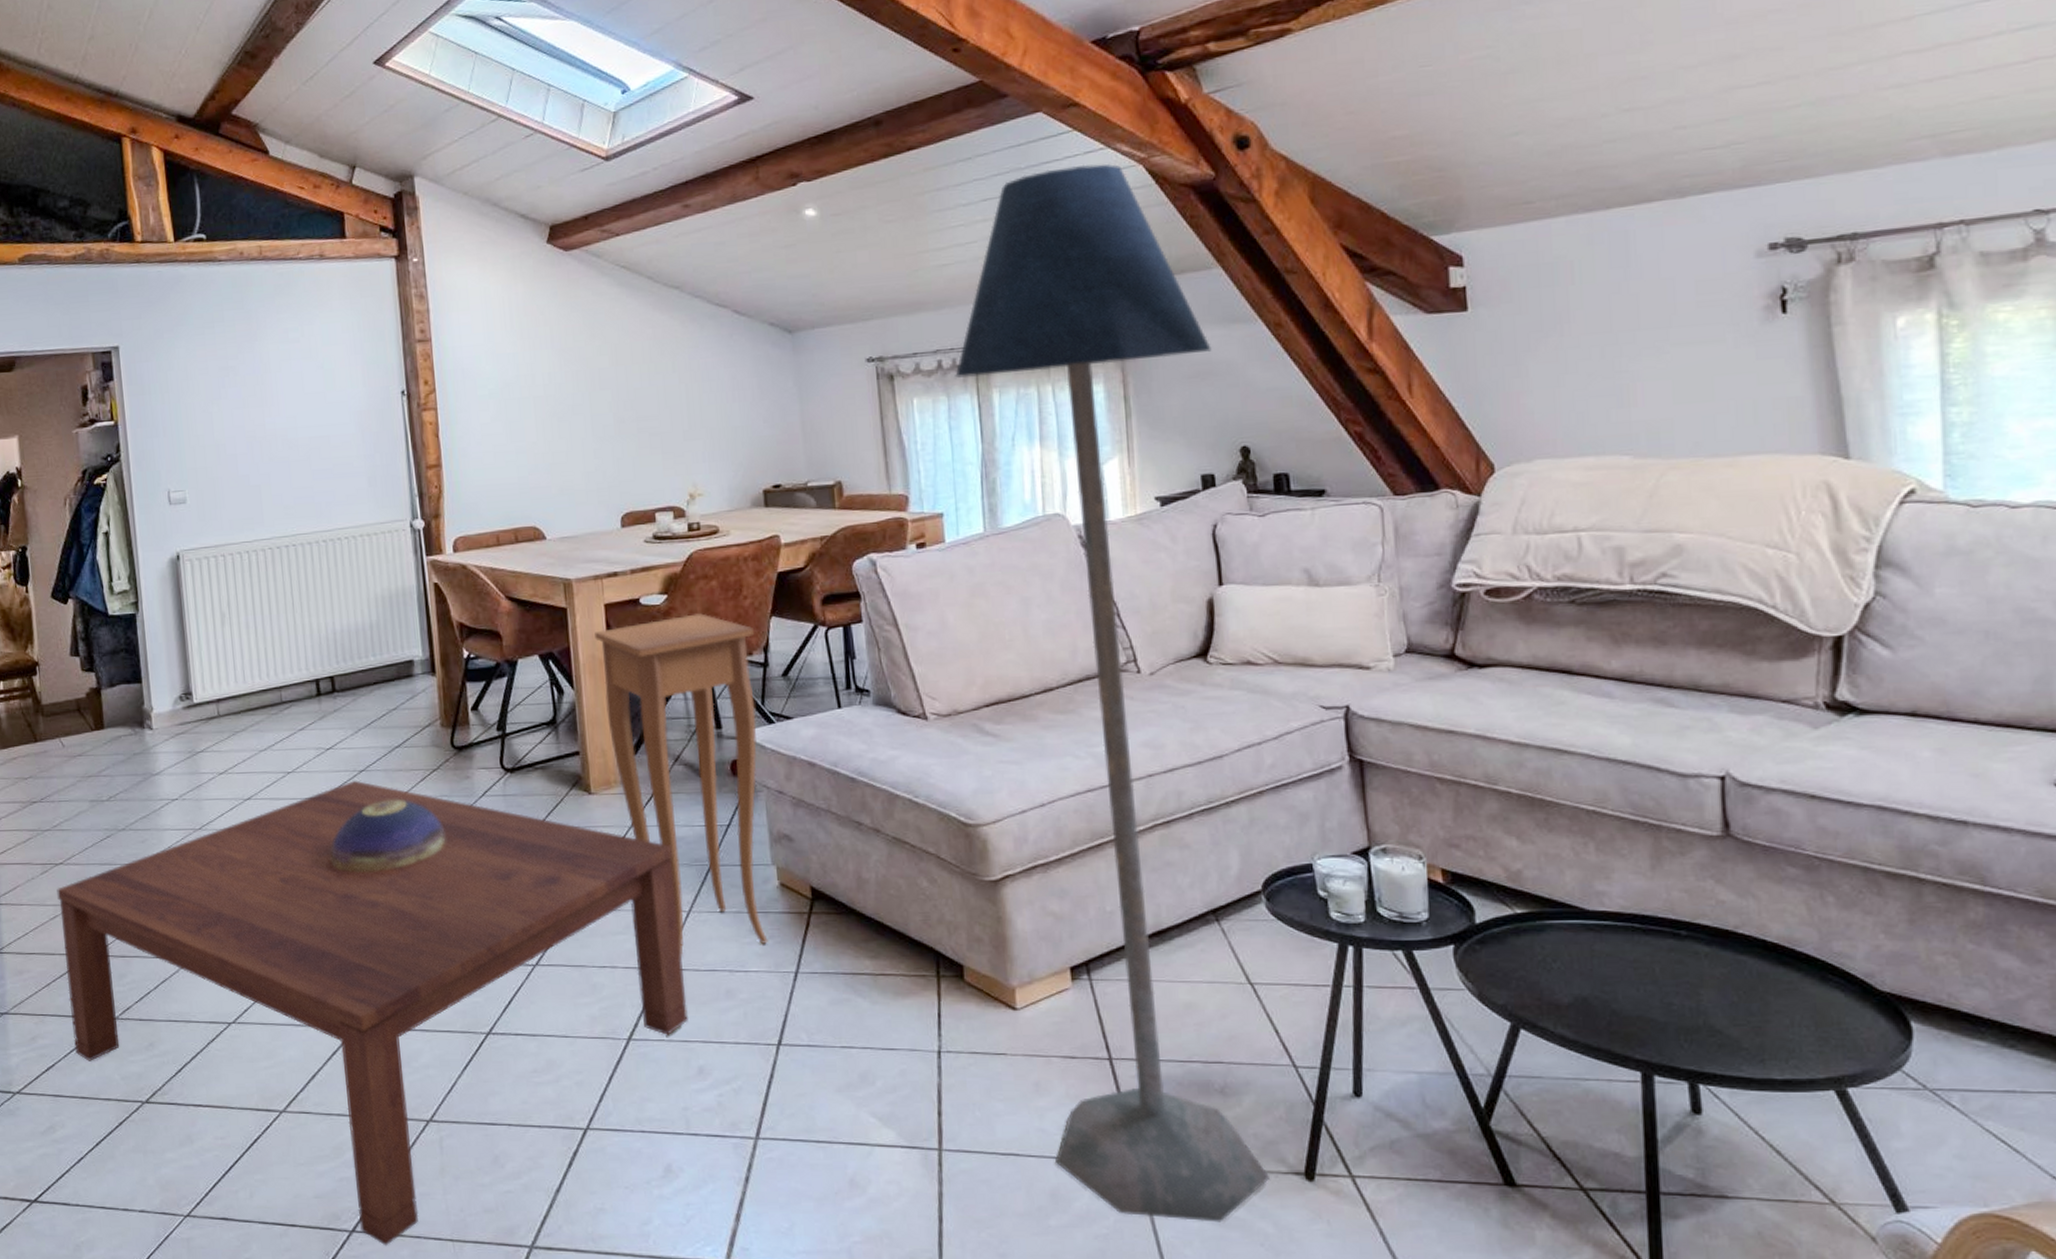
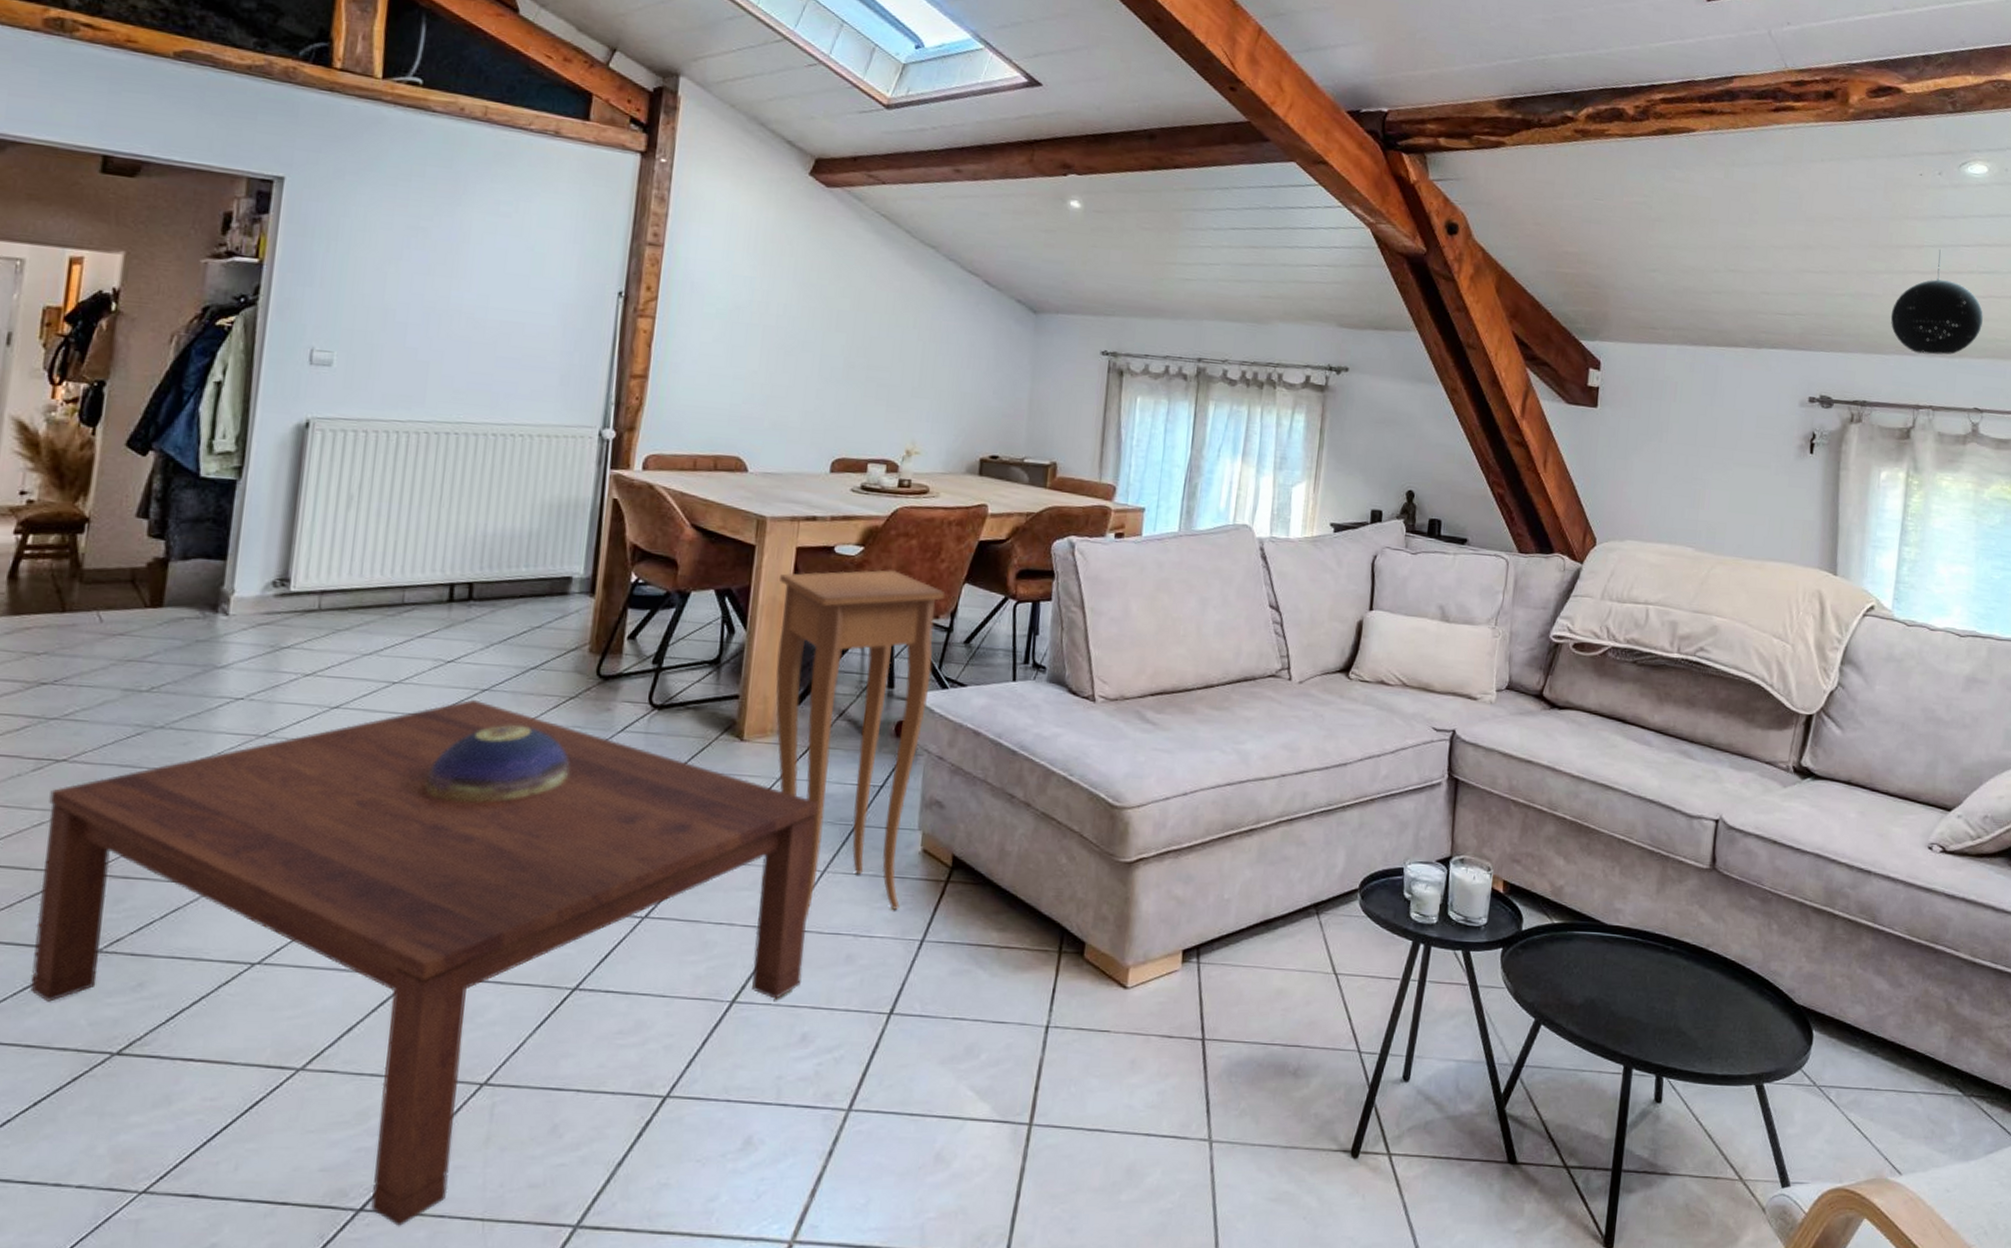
floor lamp: present [955,163,1269,1223] -> none [1137,214,1399,1197]
pendant light: none [1877,15,2029,157] -> present [1890,249,1983,355]

